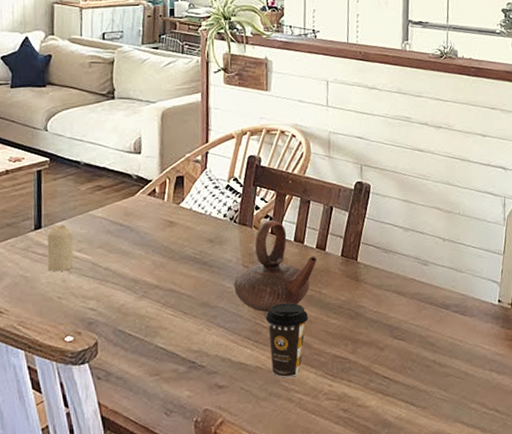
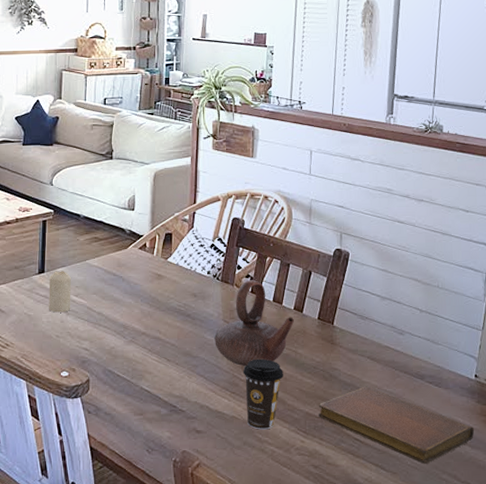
notebook: none [345,321,501,396] -> present [318,386,475,465]

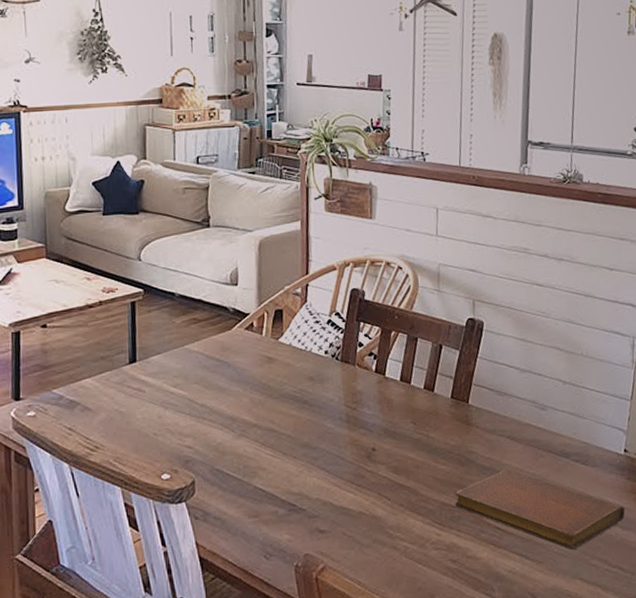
candle: present [48,271,71,313] -> none [141,359,169,408]
teapot: present [214,280,295,367] -> none [336,358,426,456]
coffee cup: present [242,358,283,430] -> none [369,445,415,525]

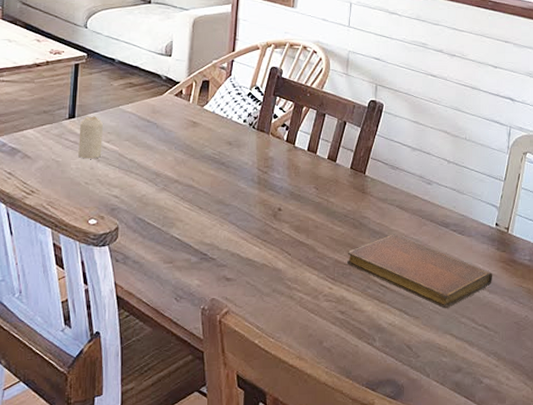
candle: none [141,359,169,408] -> present [78,116,103,159]

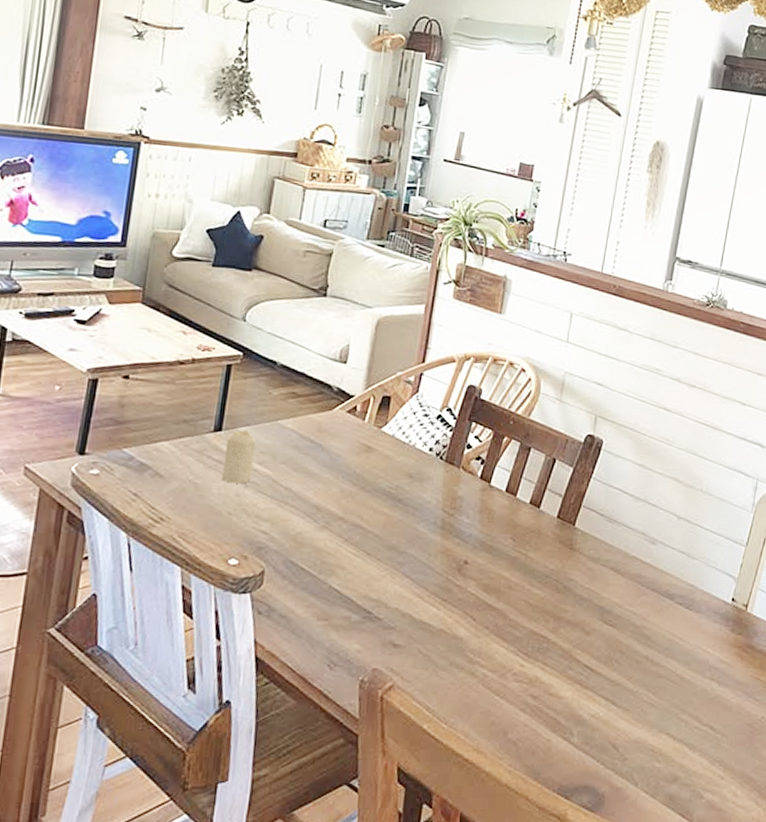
notebook: present [347,234,493,309] -> none [545,603,725,702]

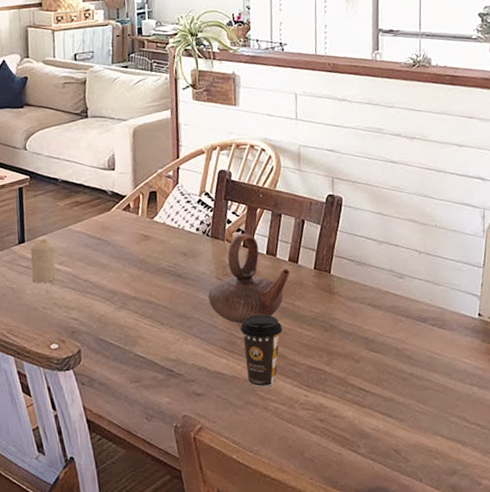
teapot: none [428,463,530,569] -> present [208,233,291,324]
coffee cup: none [458,560,508,649] -> present [240,314,282,388]

